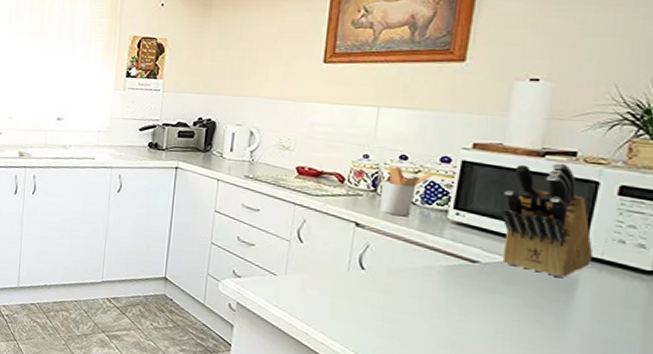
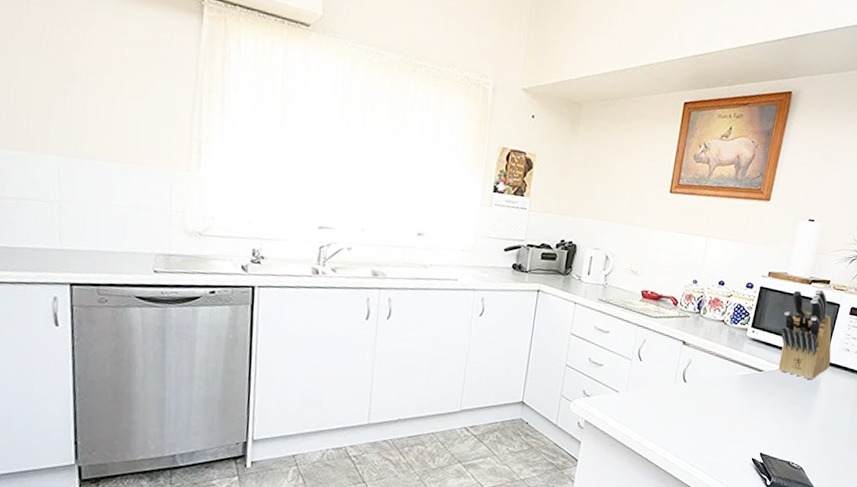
utensil holder: present [380,167,433,217] -> none [701,291,740,335]

